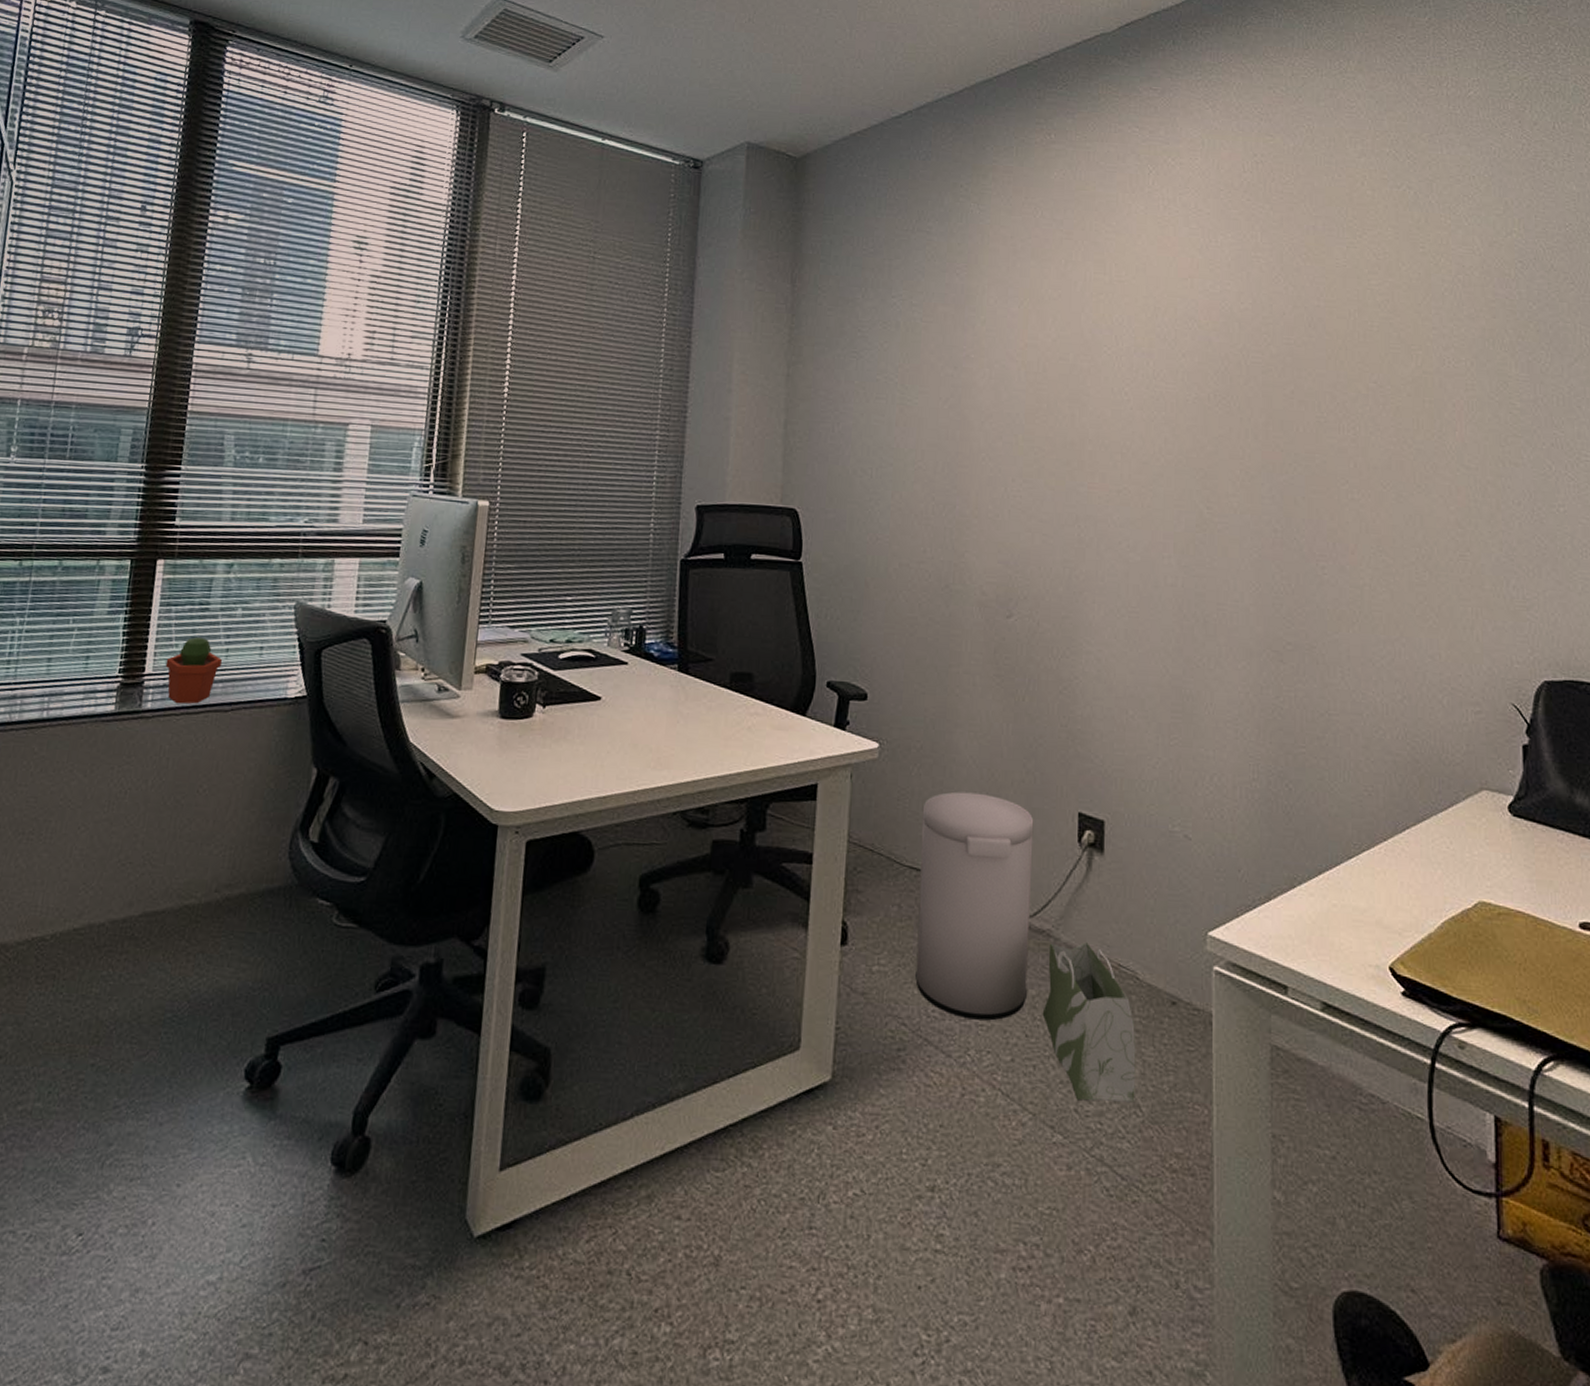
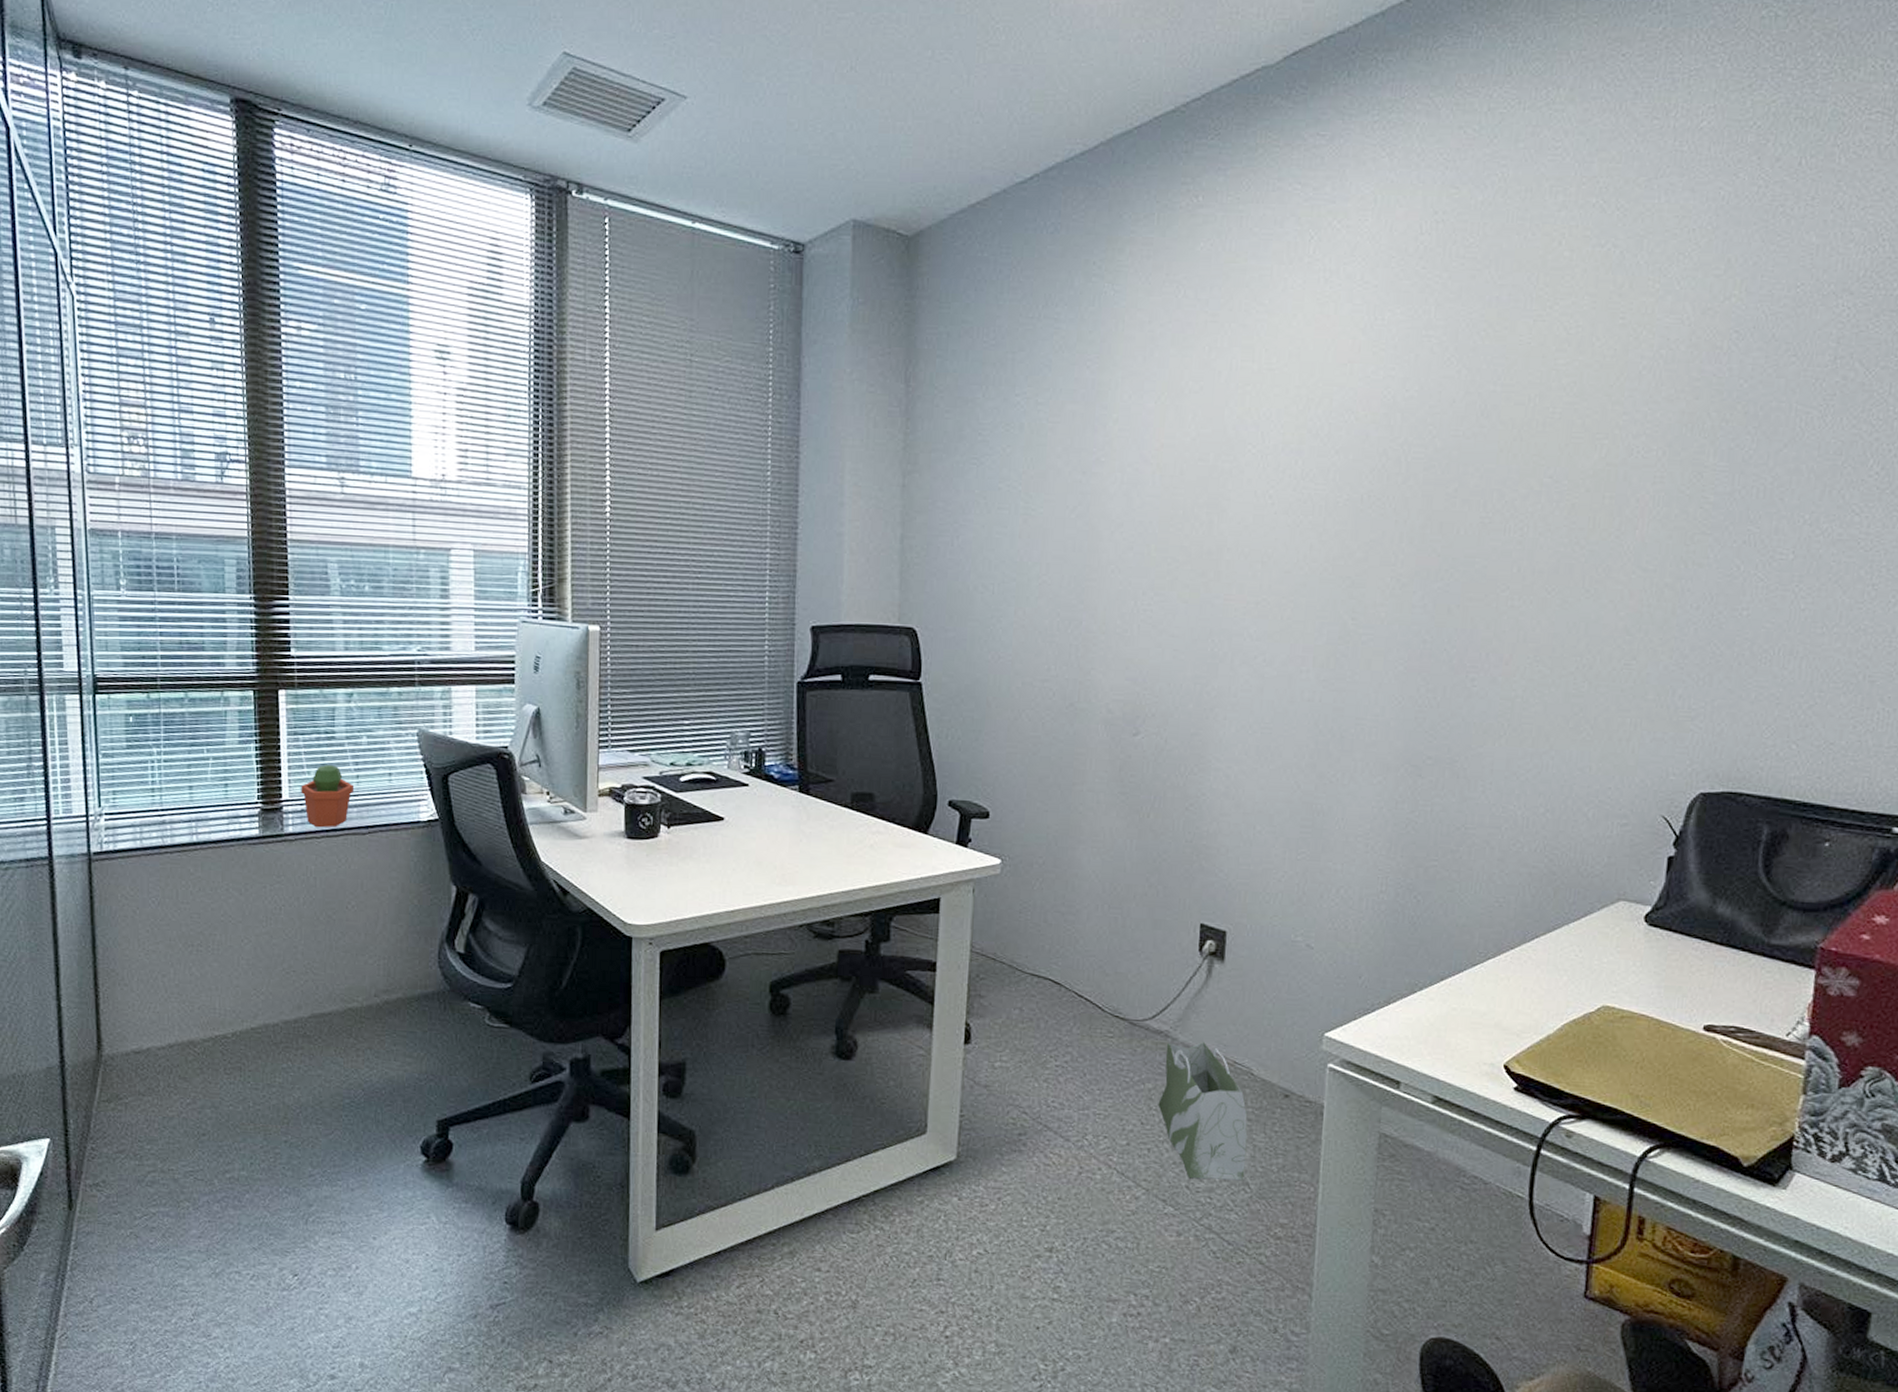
pedal bin: present [915,791,1034,1021] -> none [1036,904,1156,1110]

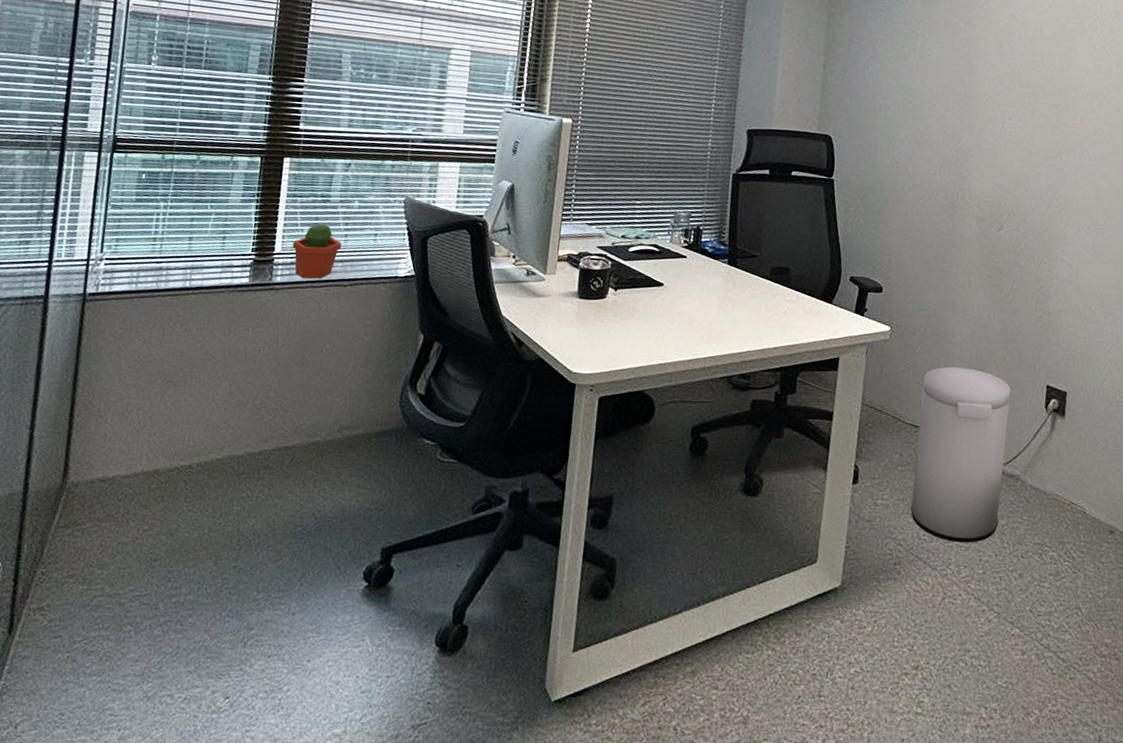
pedal bin: none [1036,904,1156,1110] -> present [911,366,1011,543]
grocery bag: present [1158,1042,1248,1181] -> none [1009,485,1081,606]

